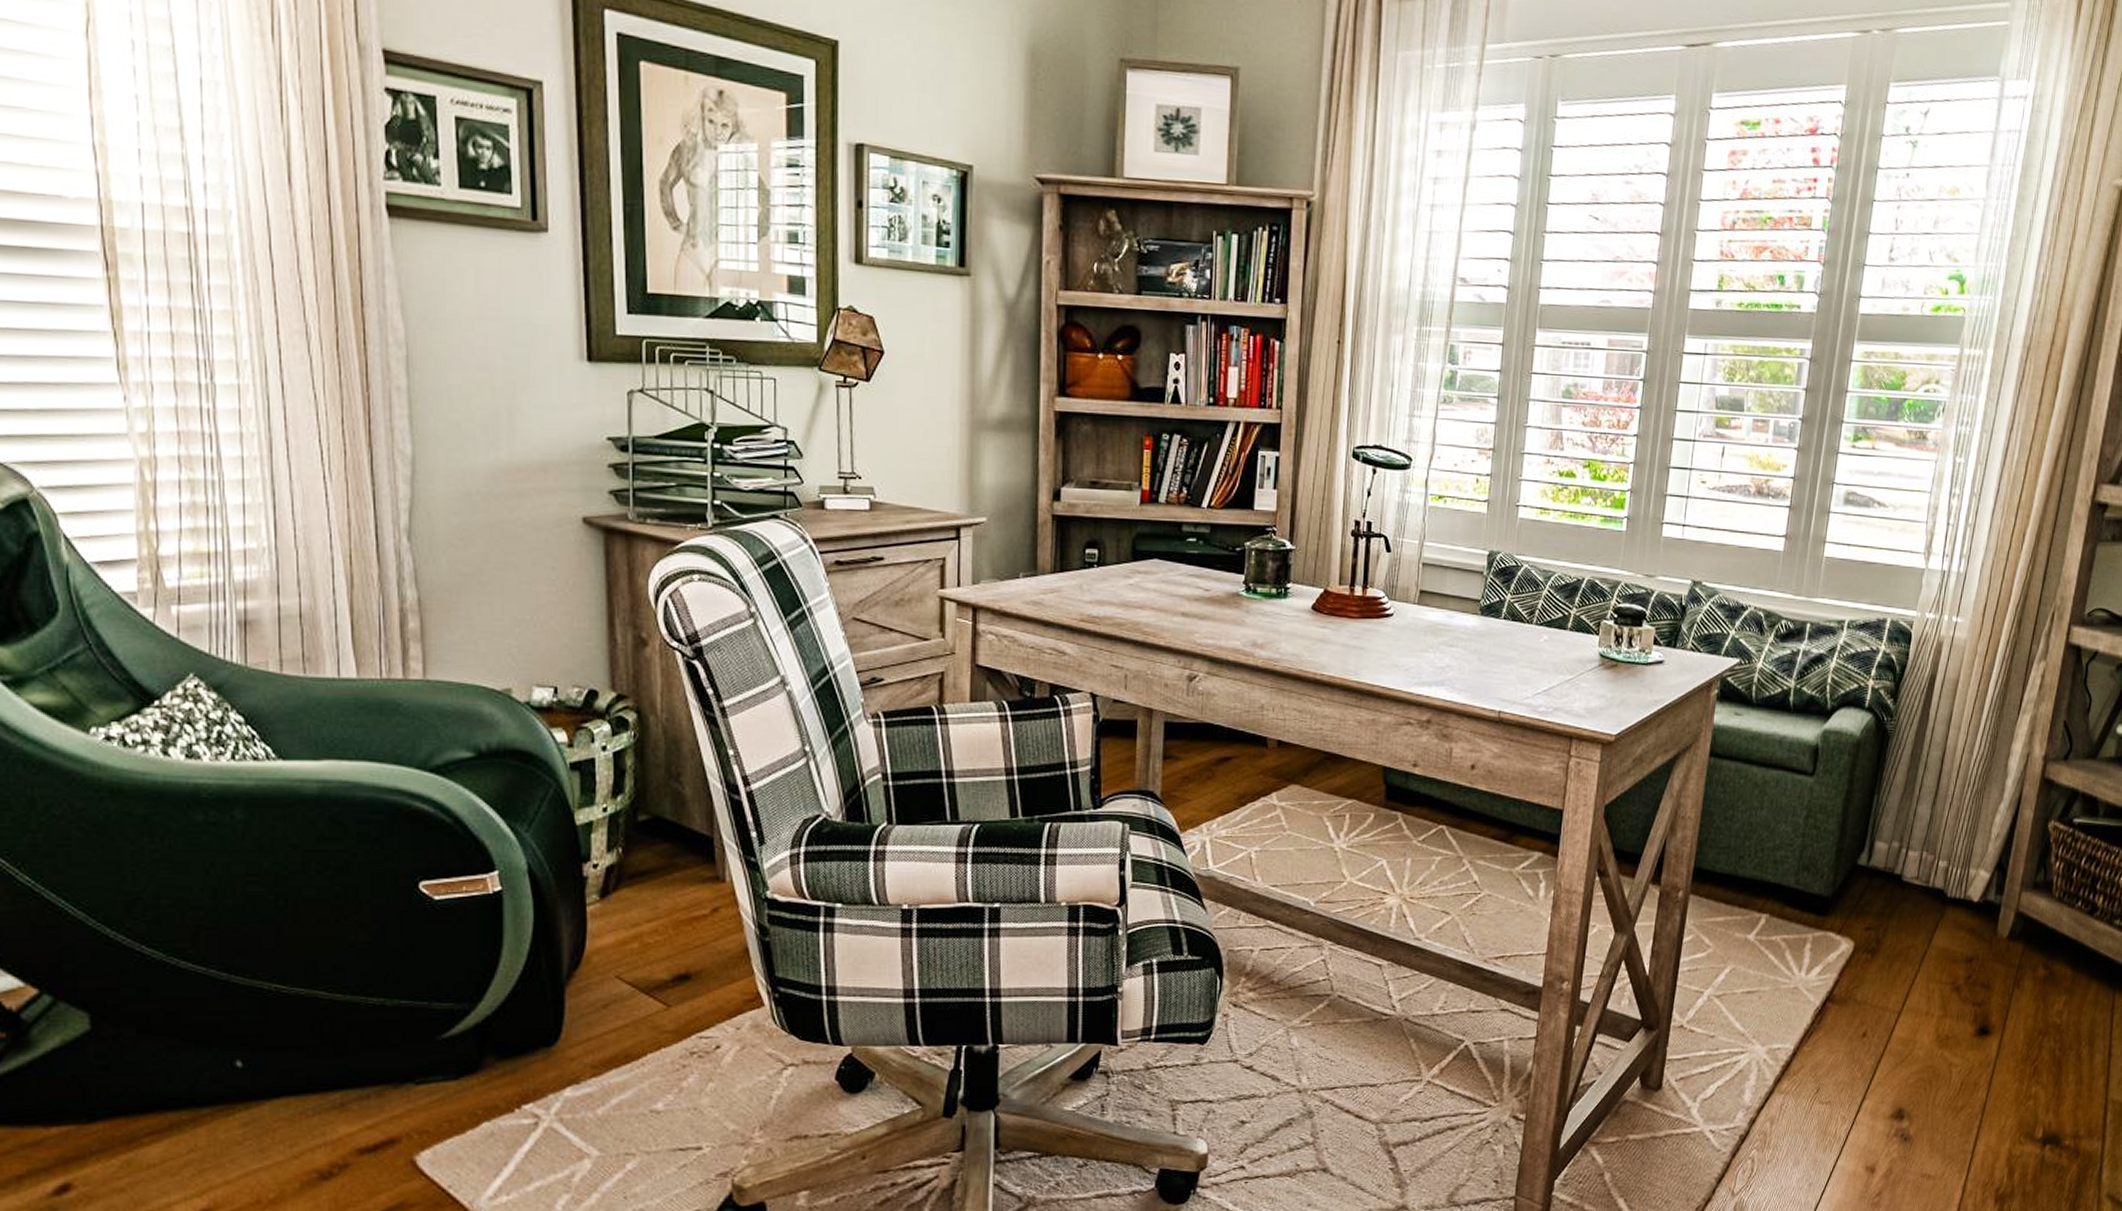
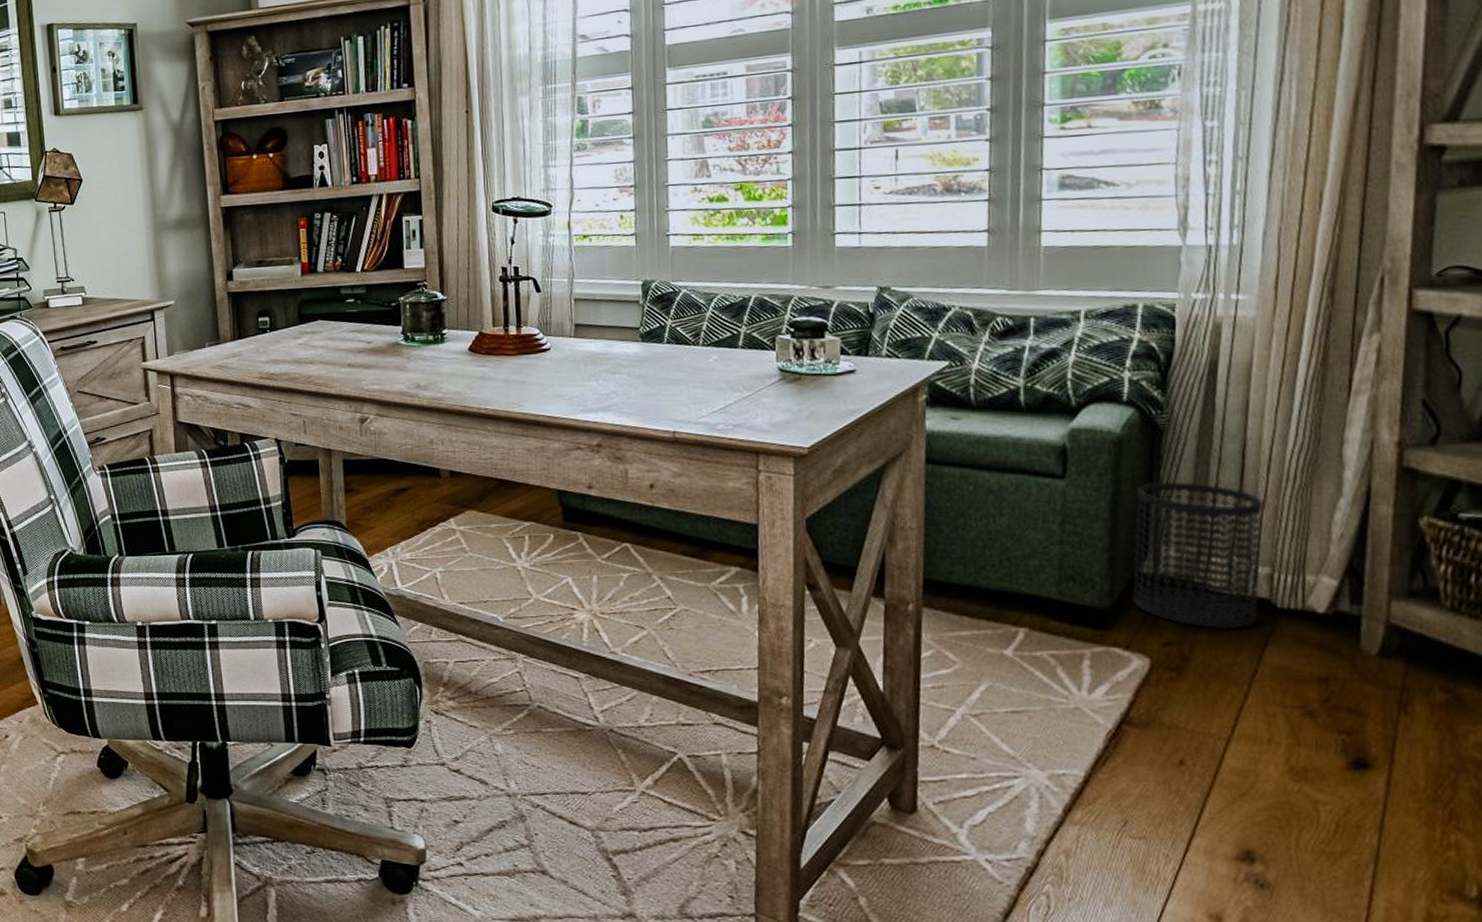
wastebasket: none [1848,782,1950,916] -> present [1132,481,1263,630]

